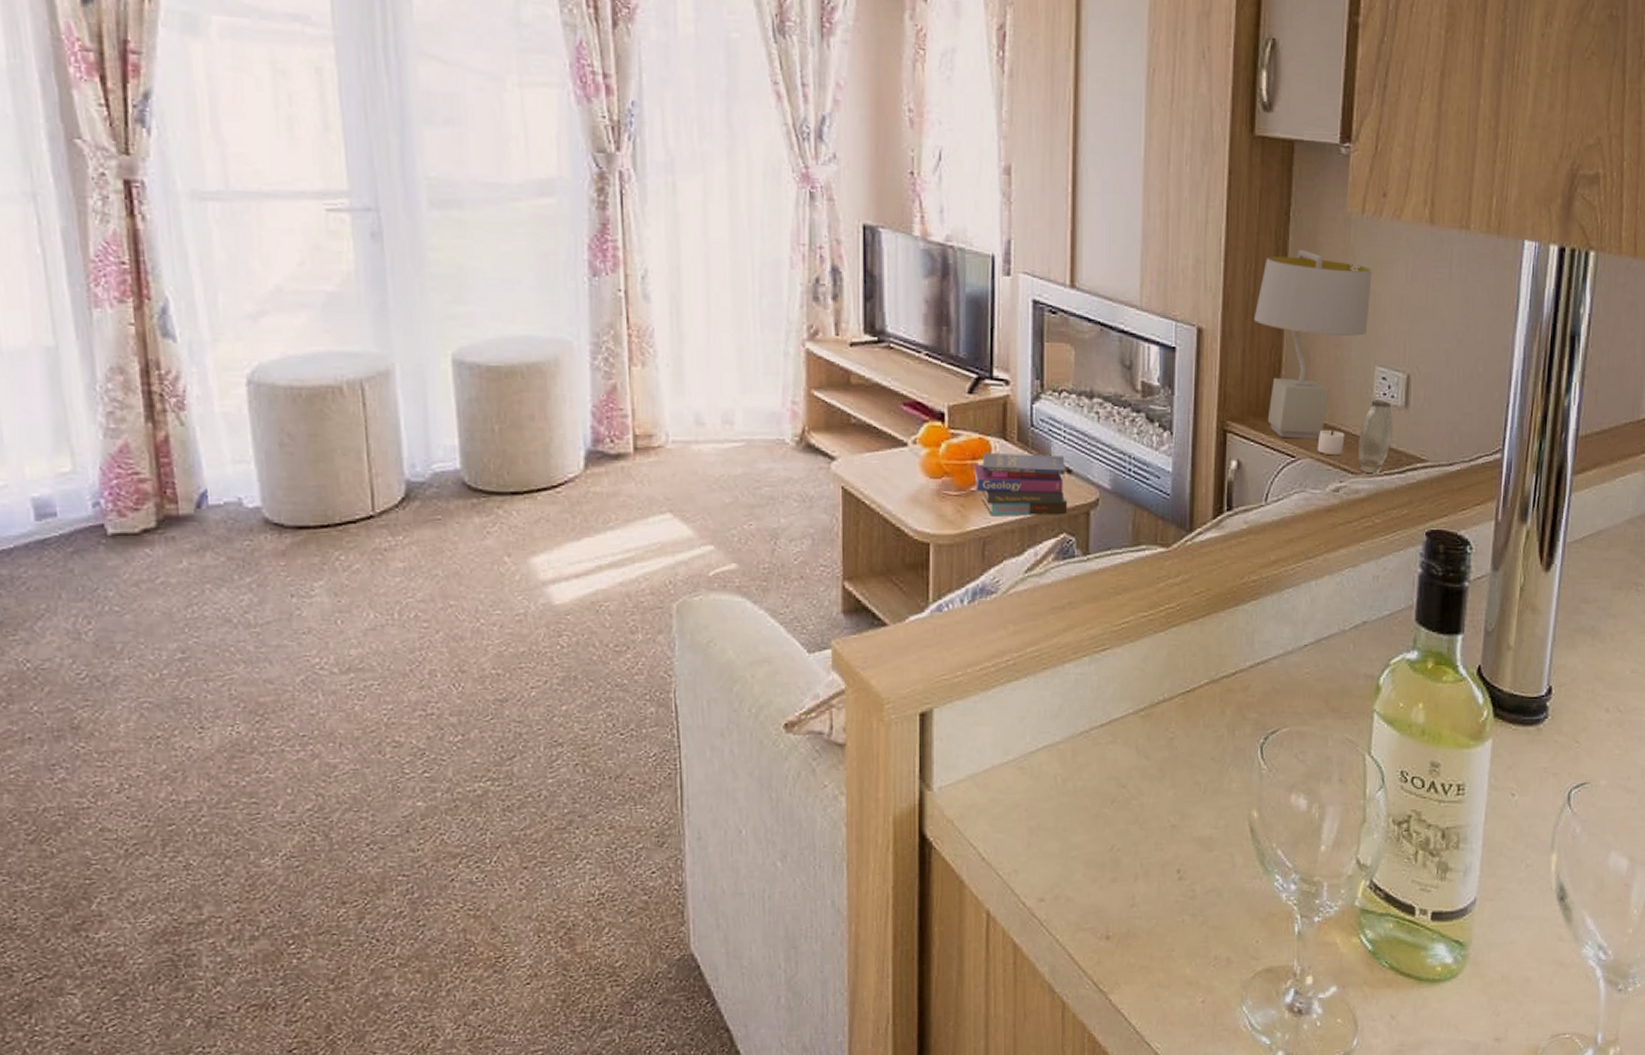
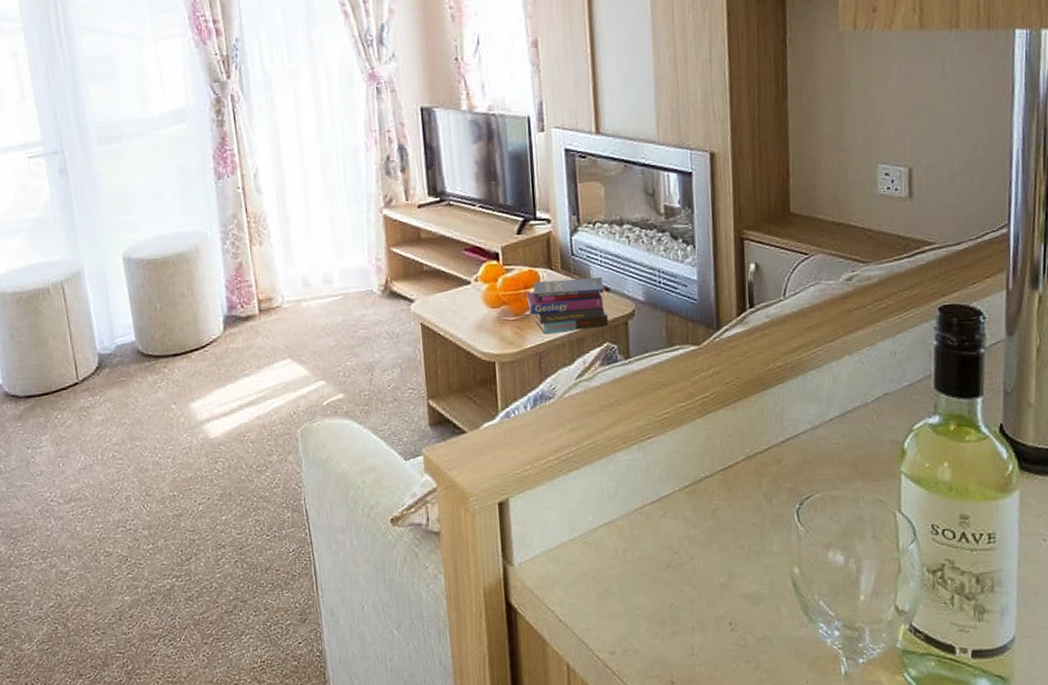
table lamp: present [1253,249,1372,439] -> none [760,70,868,238]
candle: present [1317,429,1345,456] -> none [828,226,854,249]
vase: present [1358,401,1393,474] -> none [867,194,899,262]

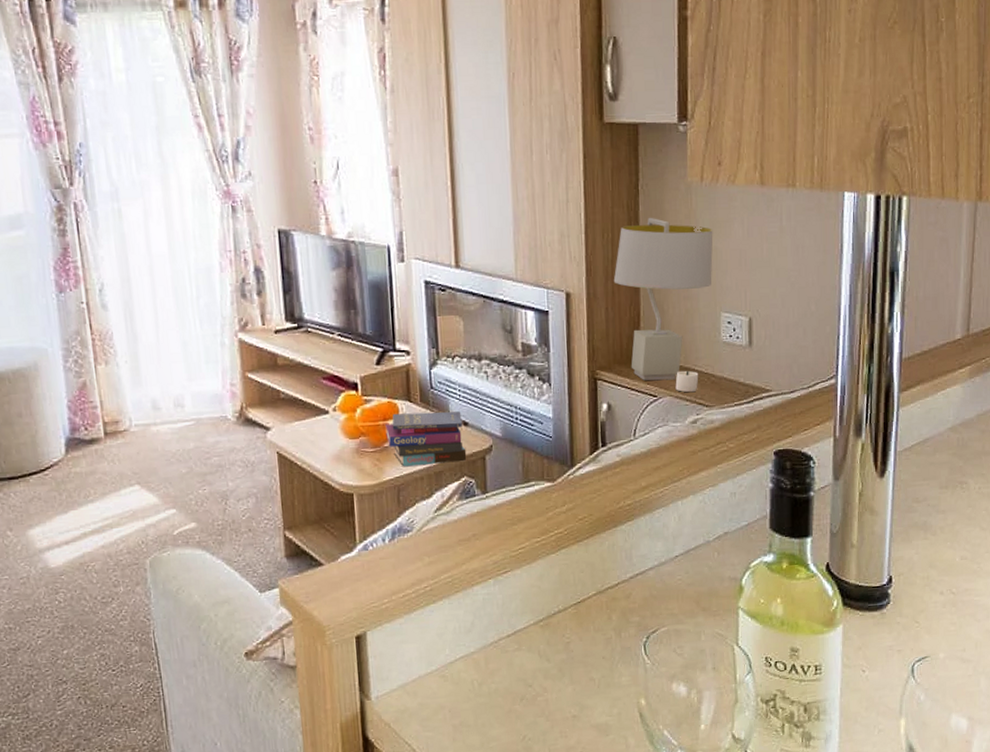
table lamp: none [760,70,868,238] -> present [613,217,713,381]
candle: none [828,226,854,249] -> present [675,370,699,393]

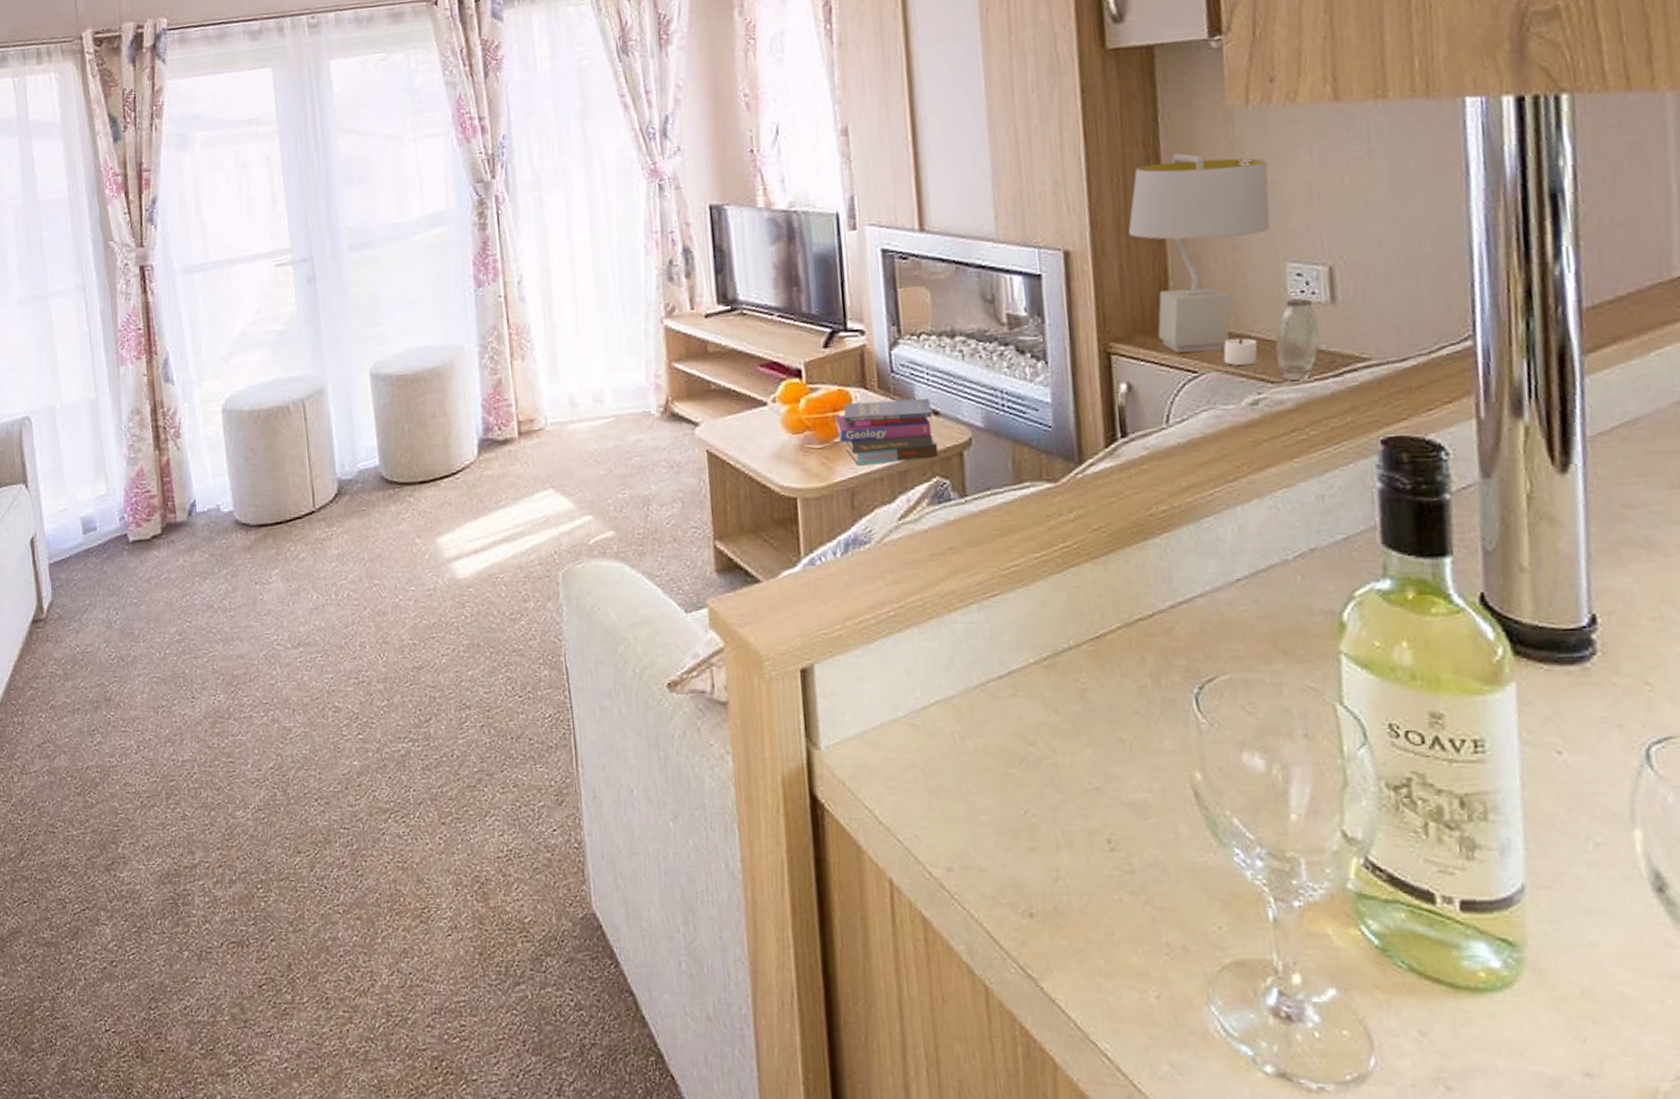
vase: none [711,342,740,406] -> present [1275,299,1319,382]

